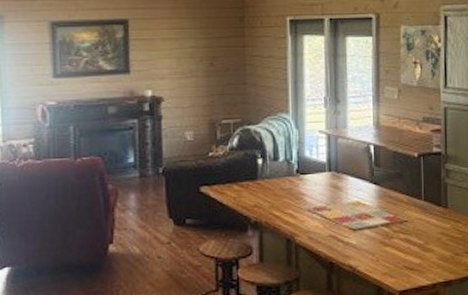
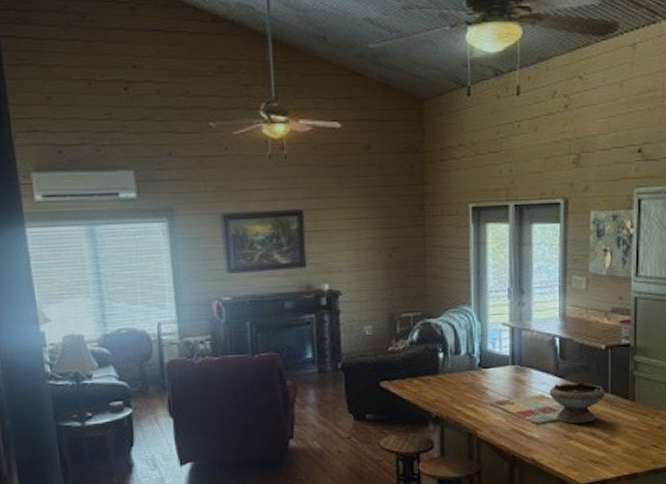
bowl: none [365,188,419,230] -> present [549,381,605,424]

